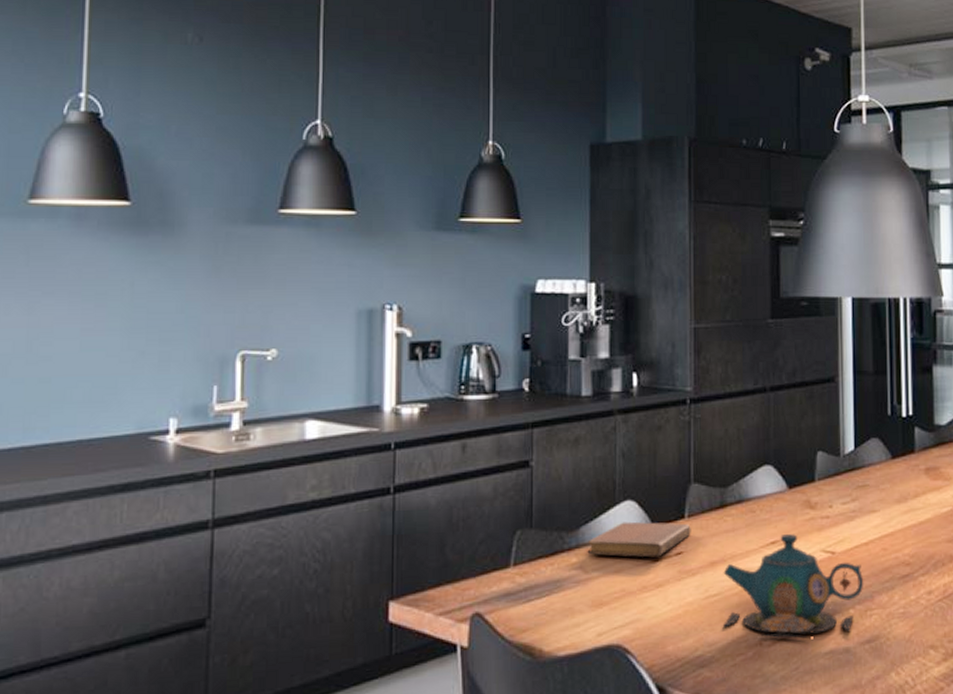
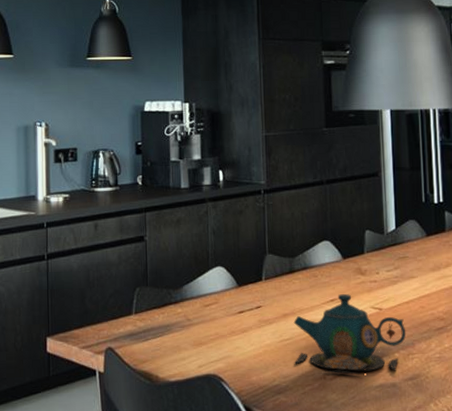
notebook: present [587,521,691,558] -> none [189,282,268,310]

